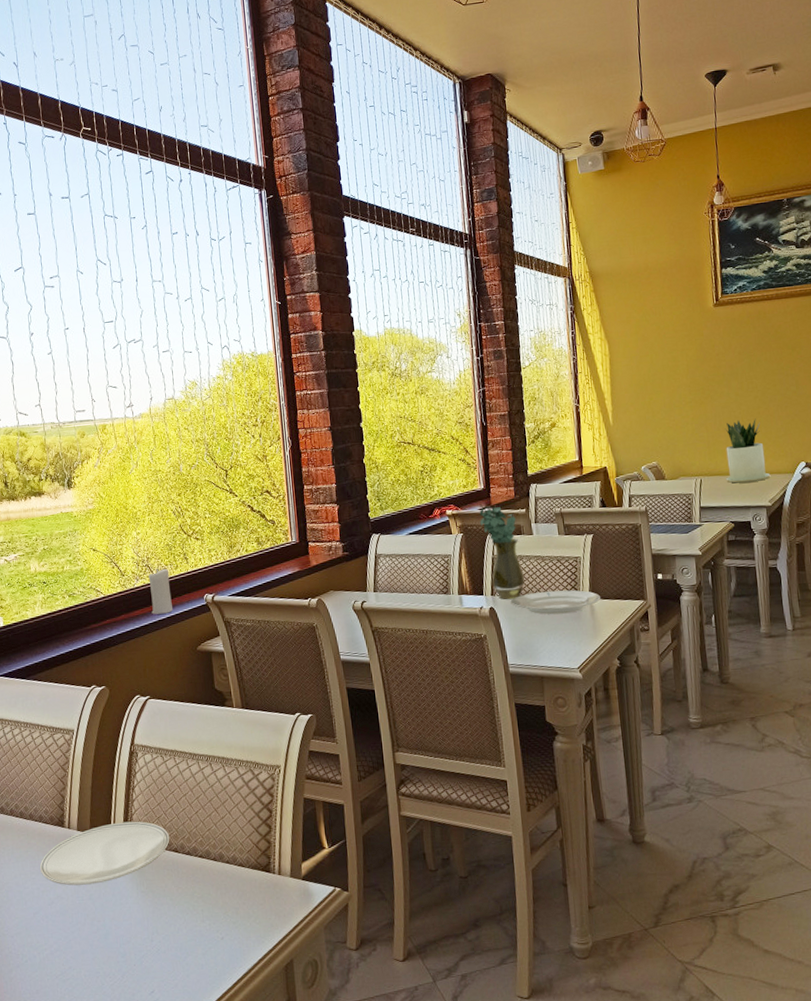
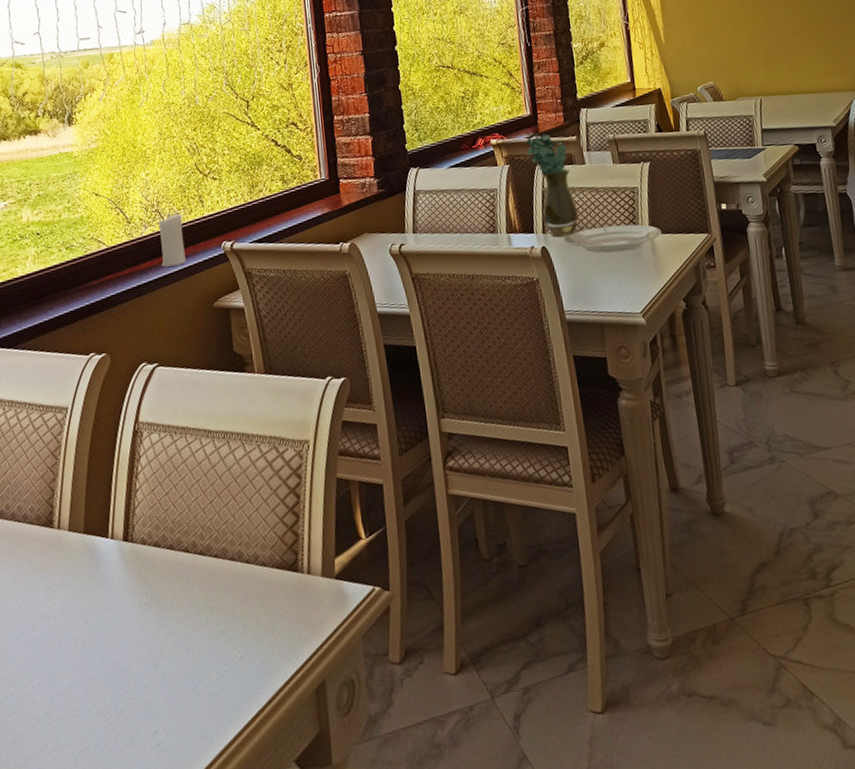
plate: present [39,821,170,886] -> none [21,516,179,601]
planter: present [725,418,771,484] -> none [782,33,833,103]

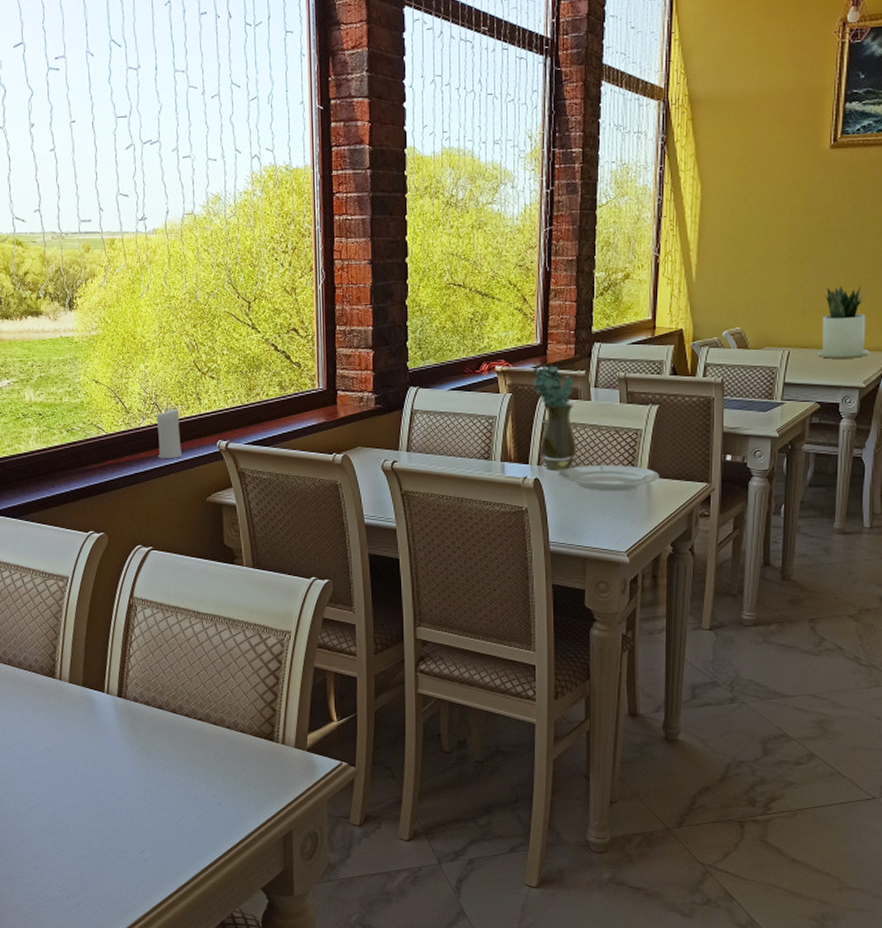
planter: none [782,33,833,103] -> present [817,285,870,359]

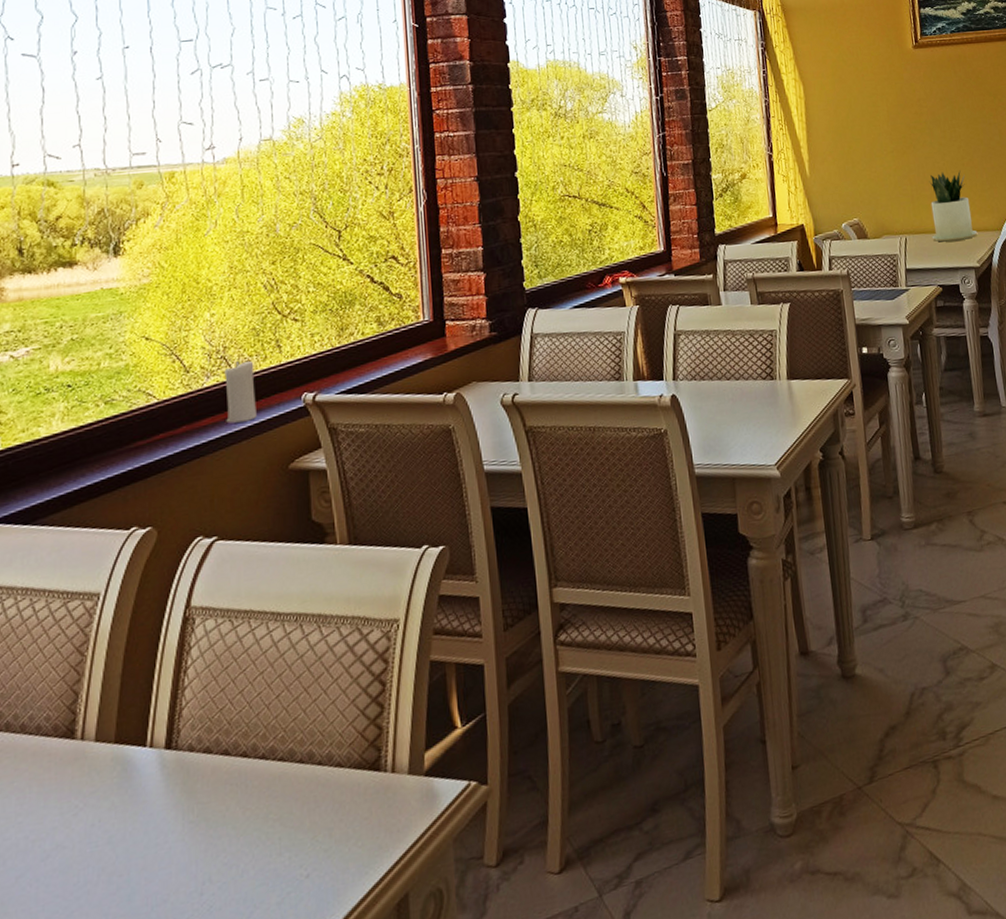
vase: present [532,361,577,472] -> none [658,269,713,385]
plate: present [558,464,660,491] -> none [695,369,800,401]

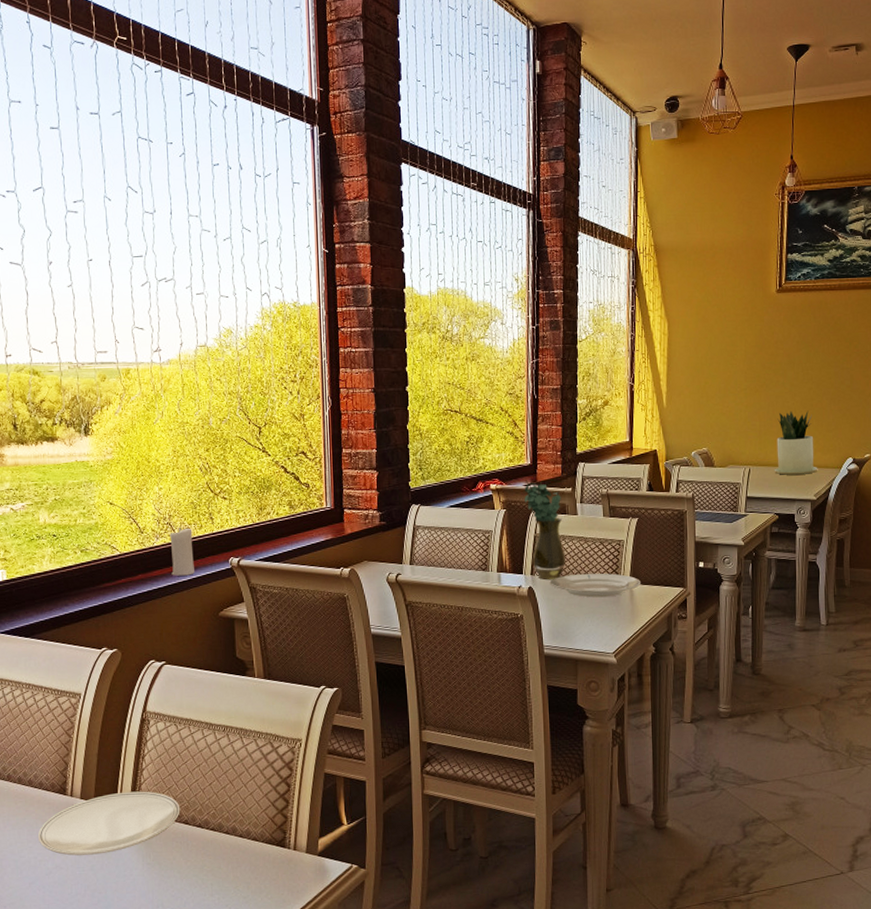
plate: none [31,717,236,827] -> present [37,791,180,856]
vase: none [658,269,713,385] -> present [524,480,566,580]
plate: none [695,369,800,401] -> present [549,573,642,598]

